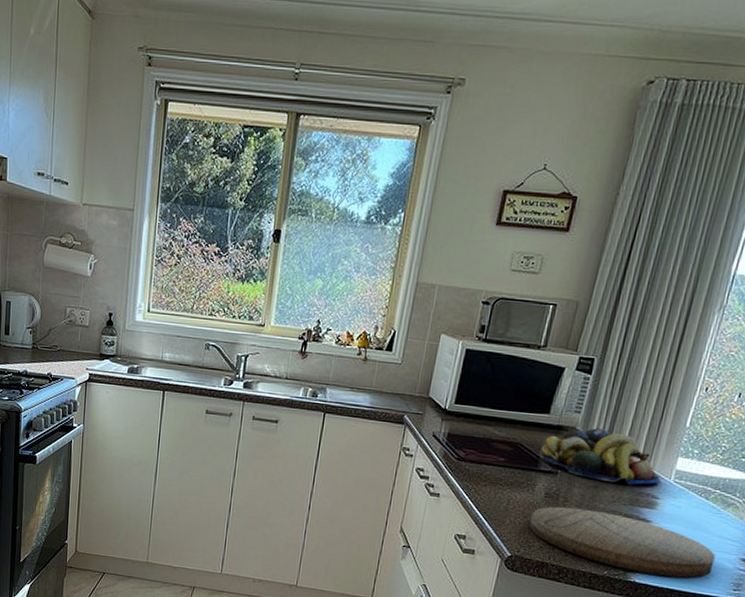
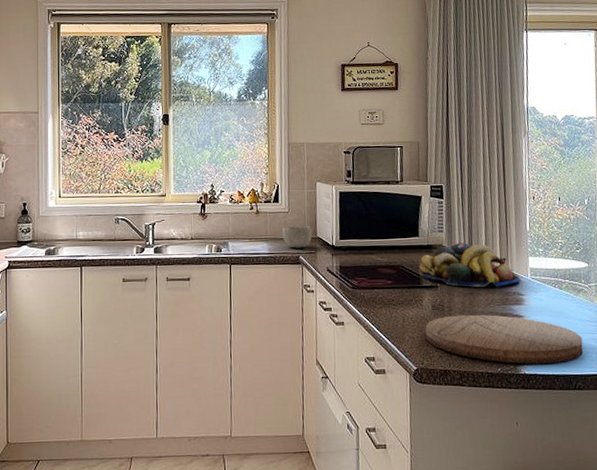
bowl: none [388,380,425,407] -> present [281,226,313,248]

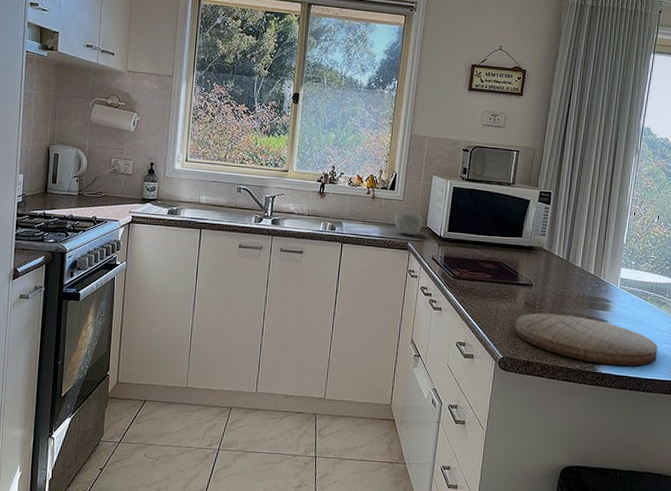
fruit bowl: present [420,242,520,288] -> none [519,247,610,292]

